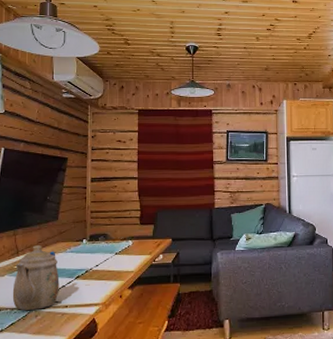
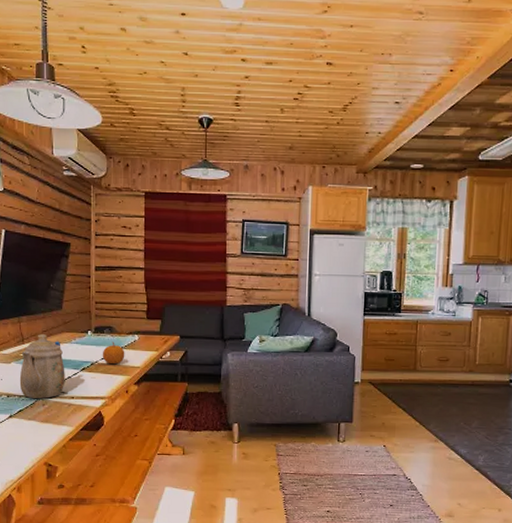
fruit: none [96,248,119,271] -> present [102,341,125,365]

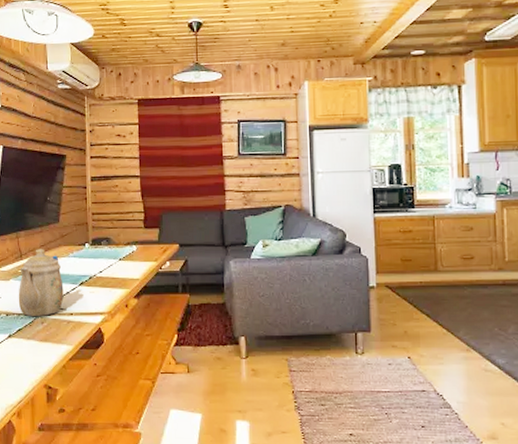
fruit: present [102,341,125,365] -> none [100,253,124,278]

